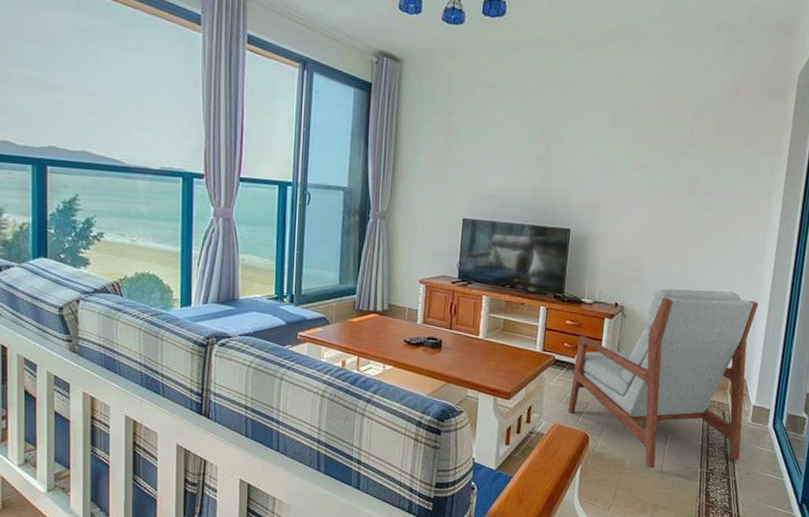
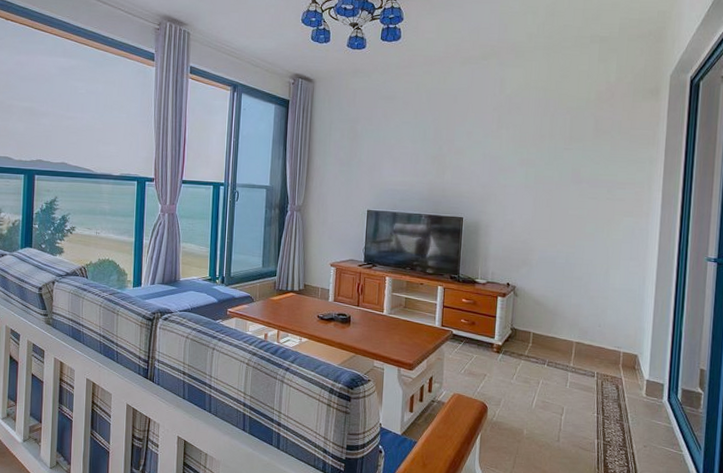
armchair: present [567,288,759,469] -> none [466,270,646,439]

